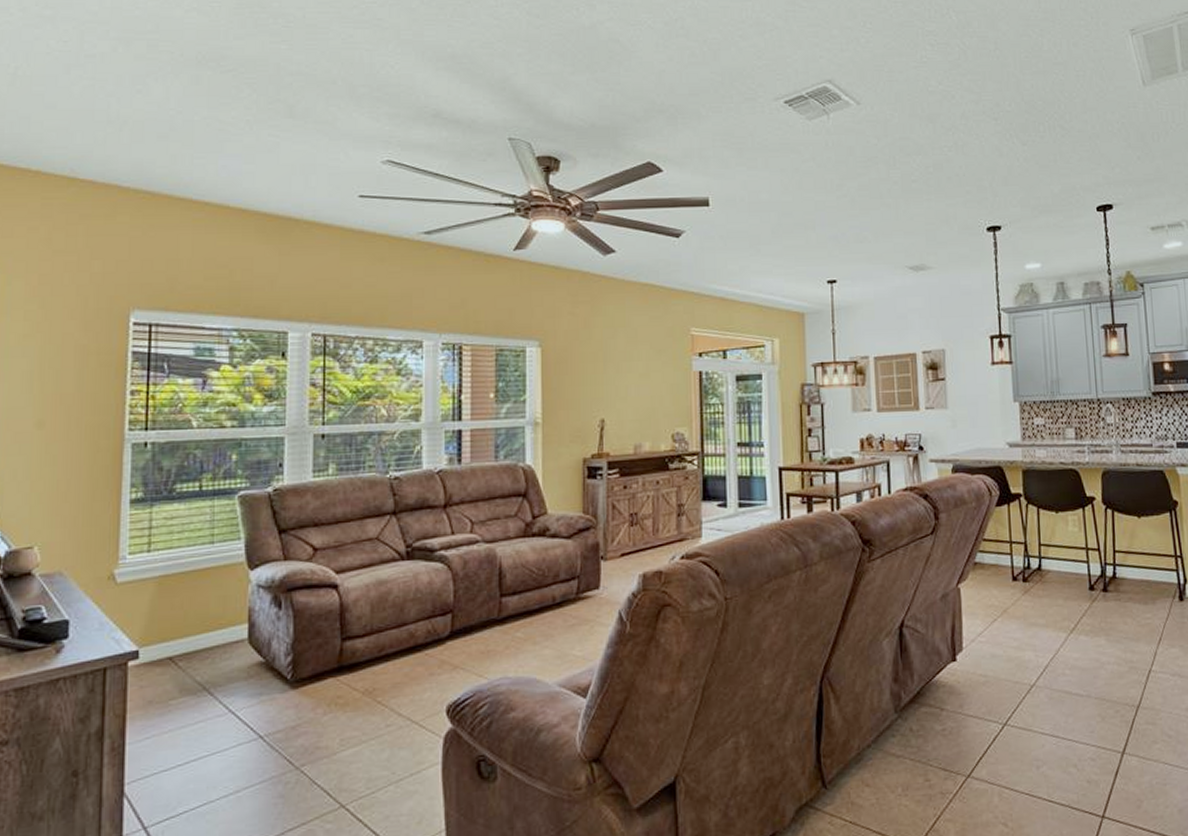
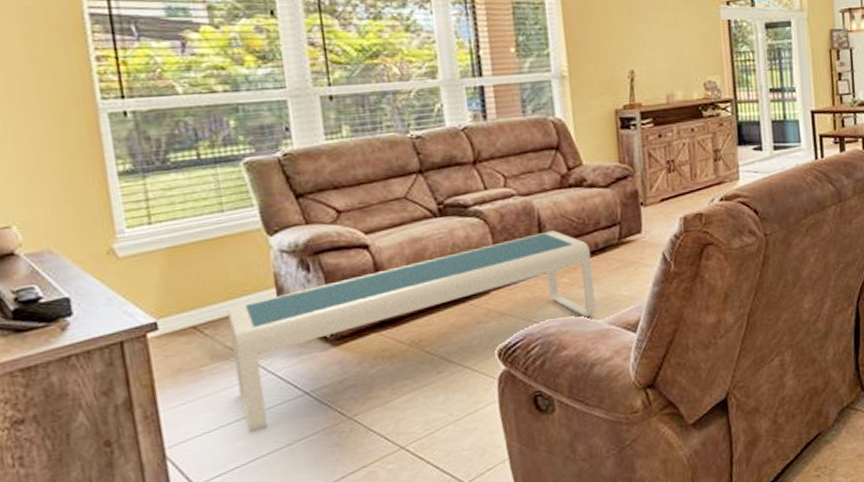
coffee table: none [199,581,548,774] -> present [227,230,596,432]

